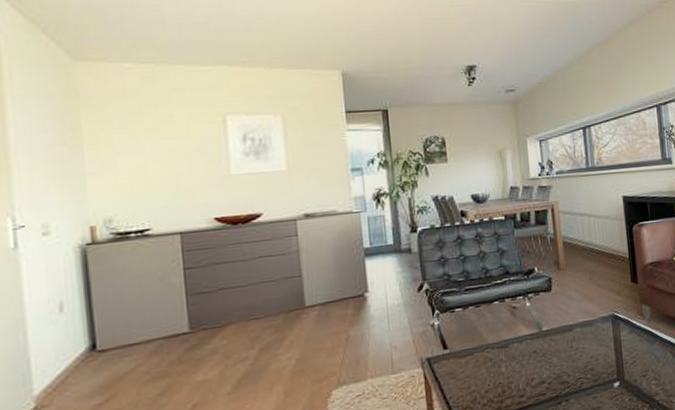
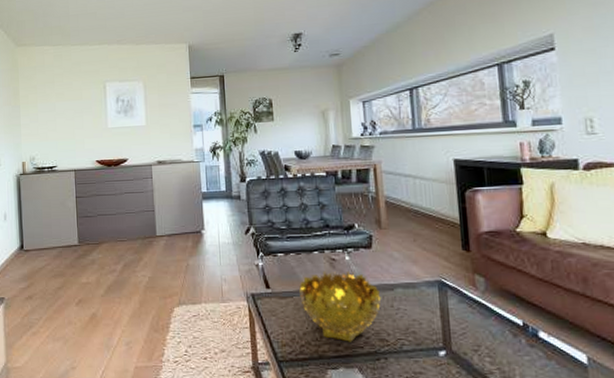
decorative bowl: none [479,317,562,392] -> present [299,270,381,342]

